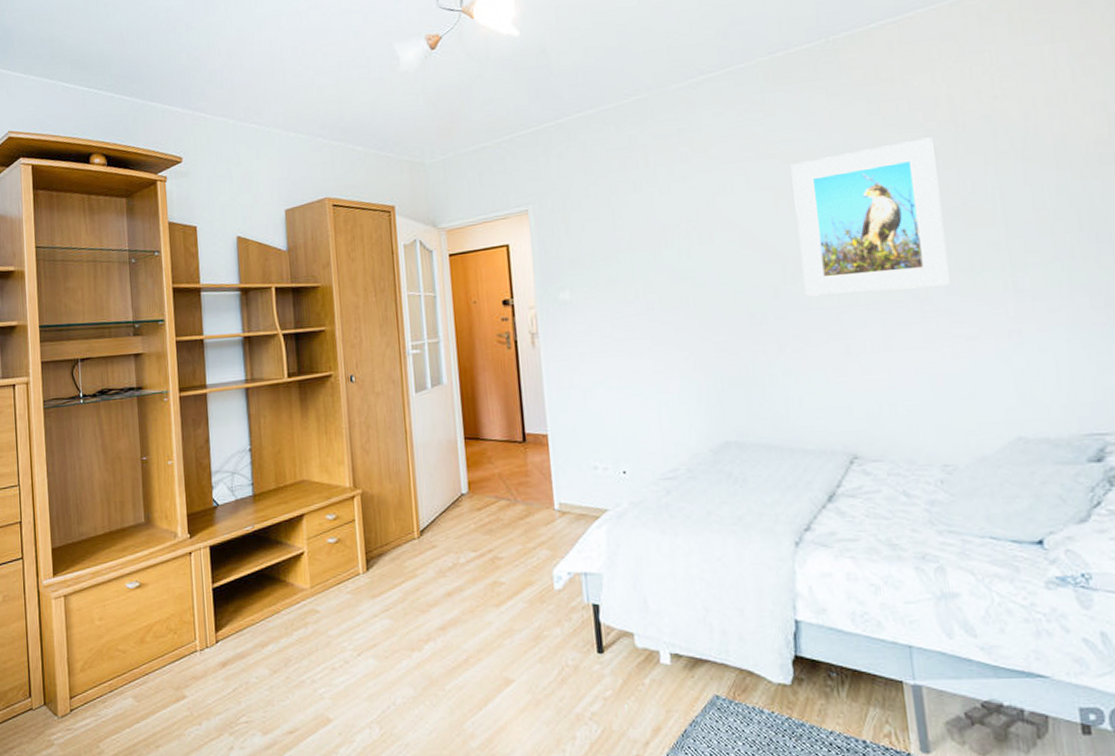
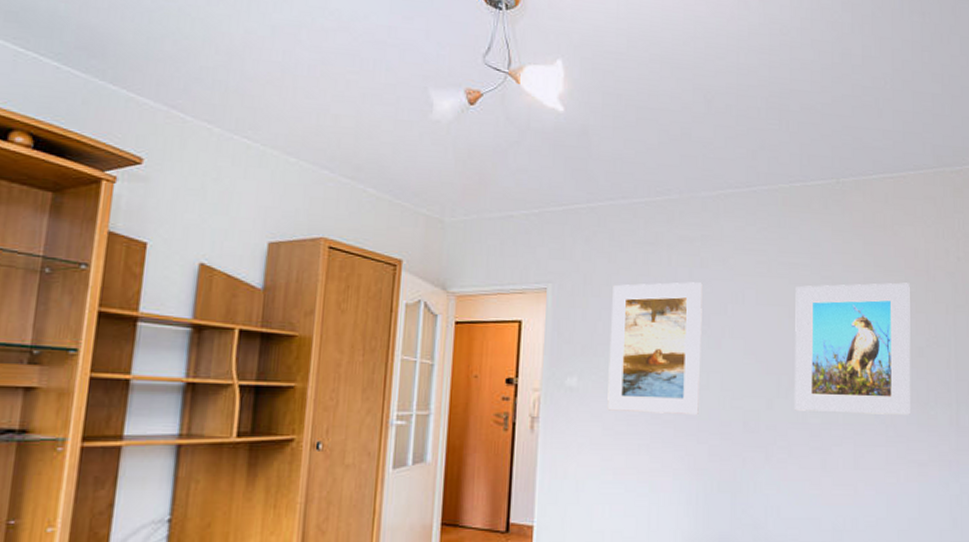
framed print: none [592,178,699,319] -> present [607,282,703,416]

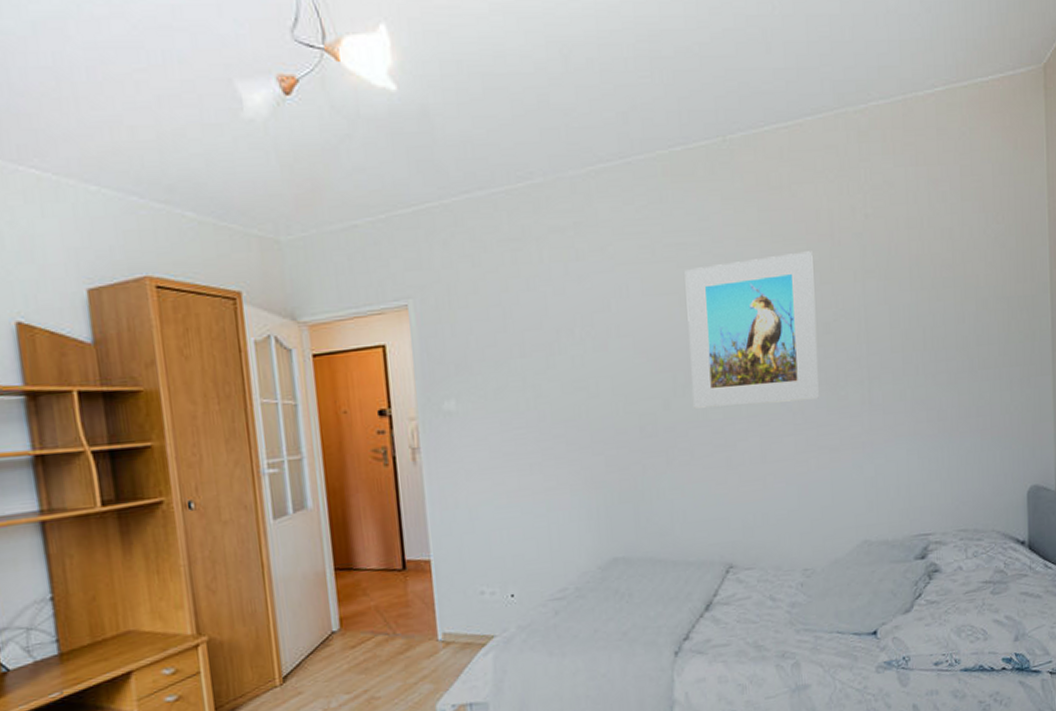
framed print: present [607,282,703,416] -> none [481,278,591,432]

